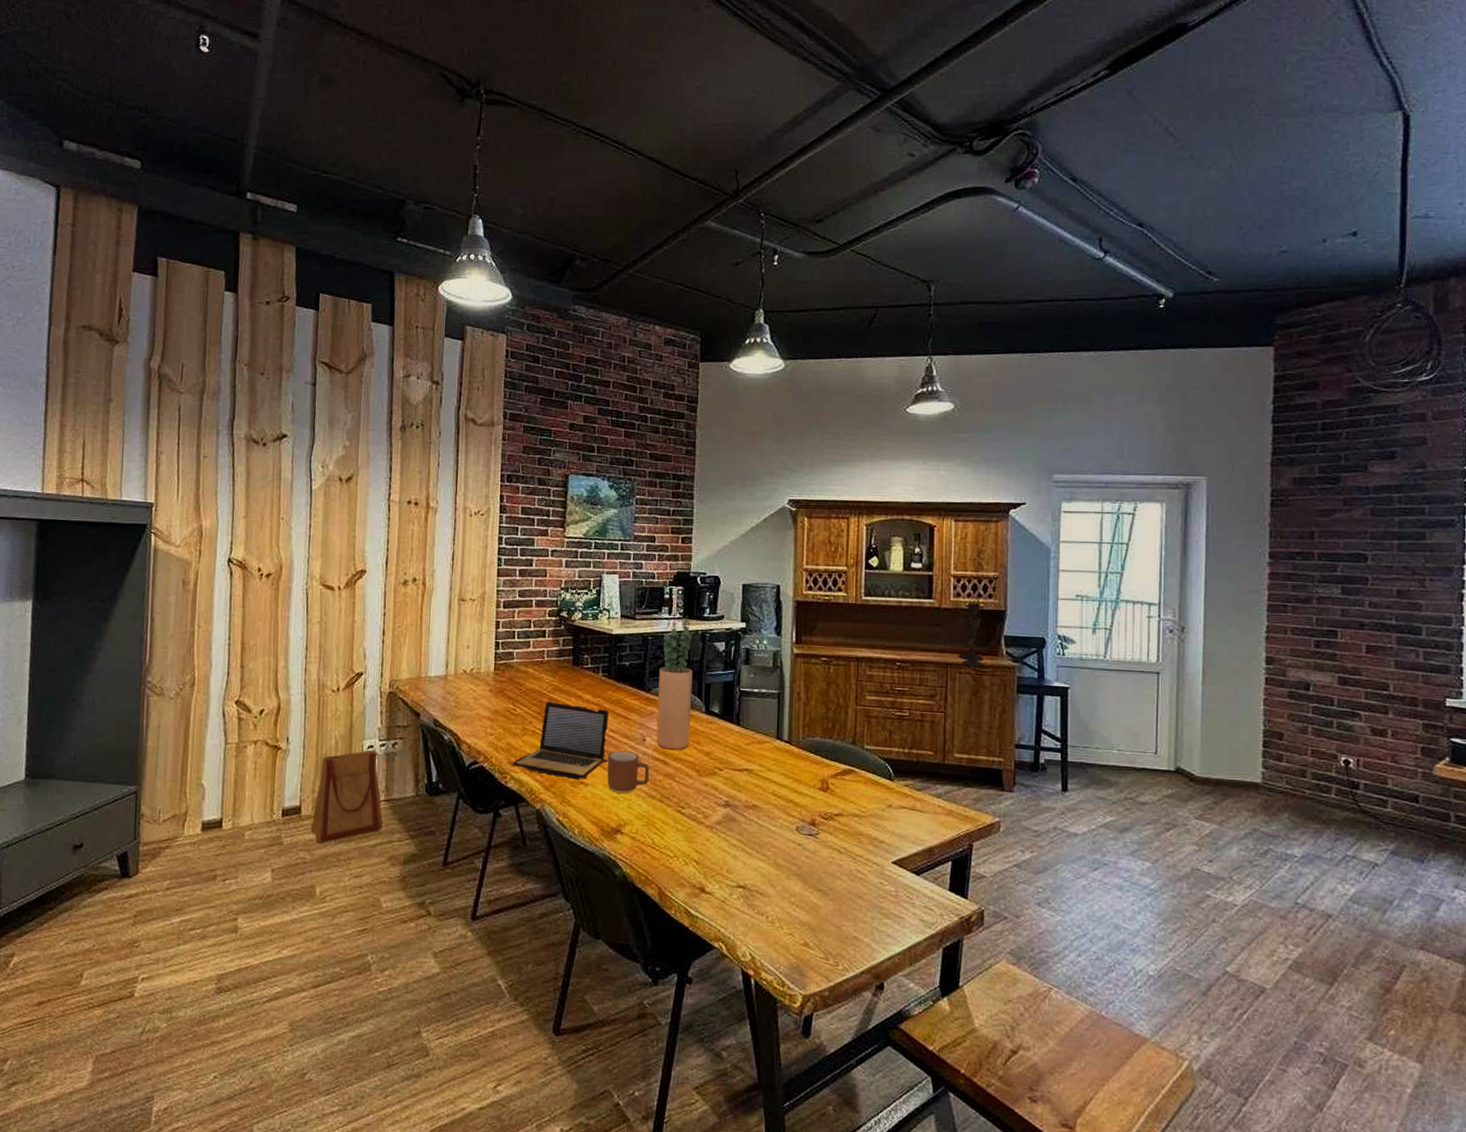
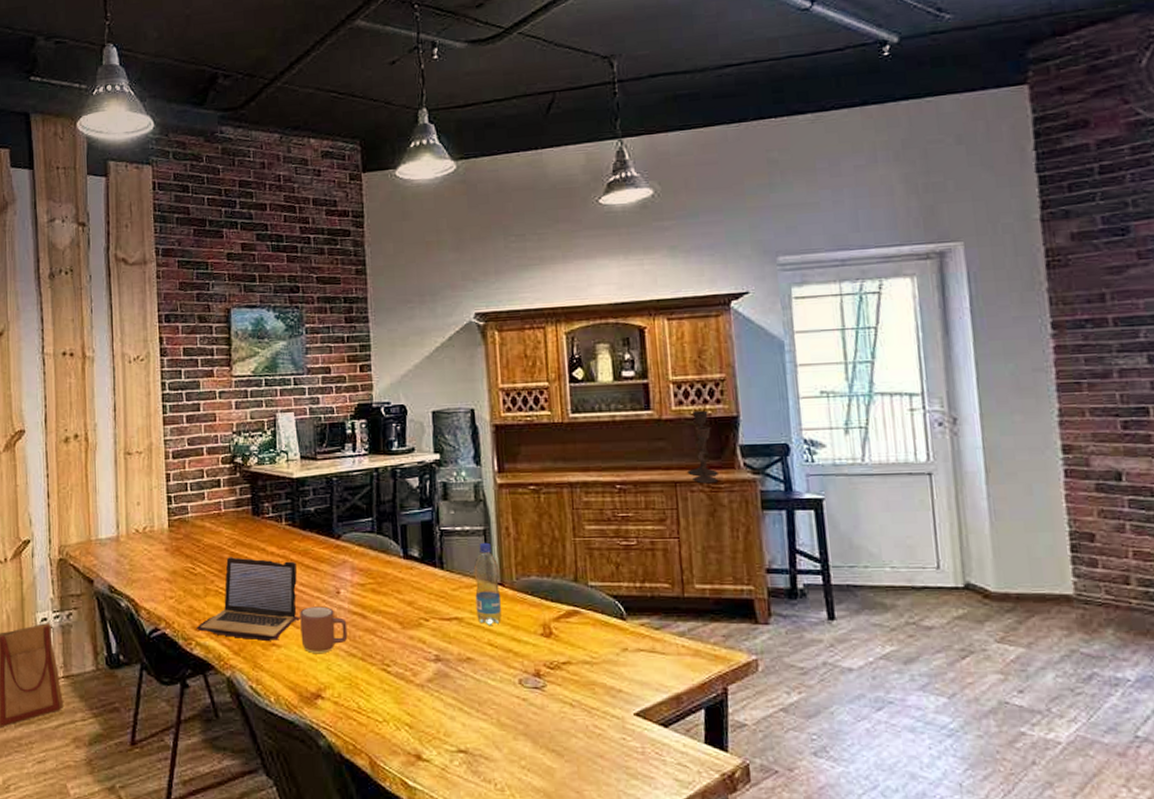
vase: present [657,615,693,750] -> none [348,451,390,601]
bottle: none [765,704,789,779] -> present [473,542,502,627]

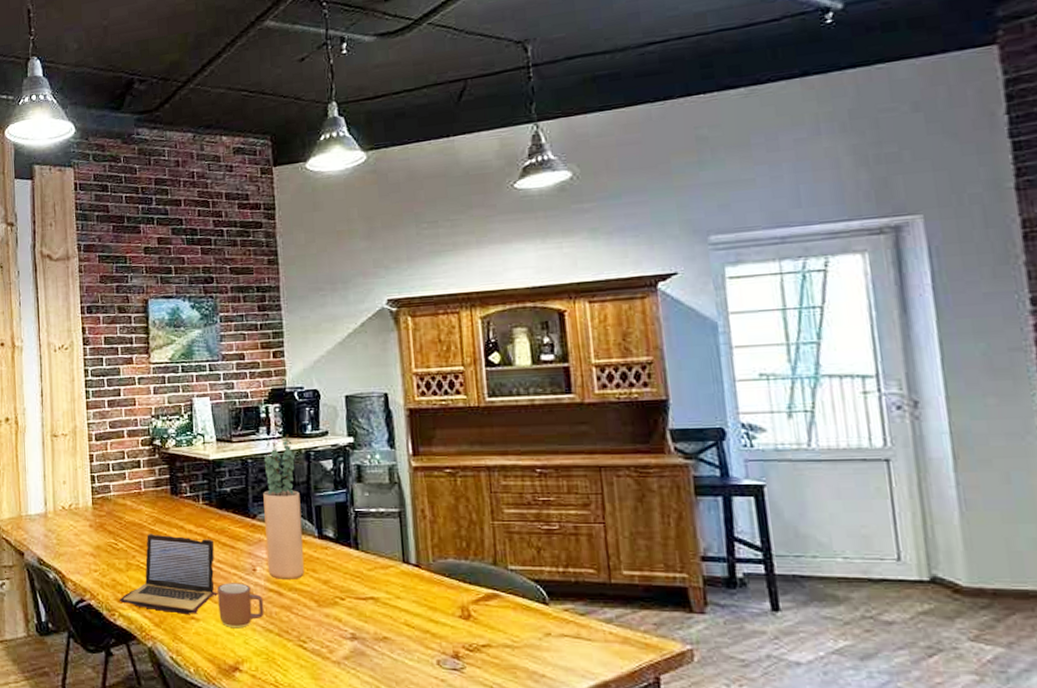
vase: none [348,451,390,601] -> present [263,434,305,579]
bottle: present [473,542,502,627] -> none [389,524,418,607]
candlestick: present [687,410,719,484] -> none [613,394,647,469]

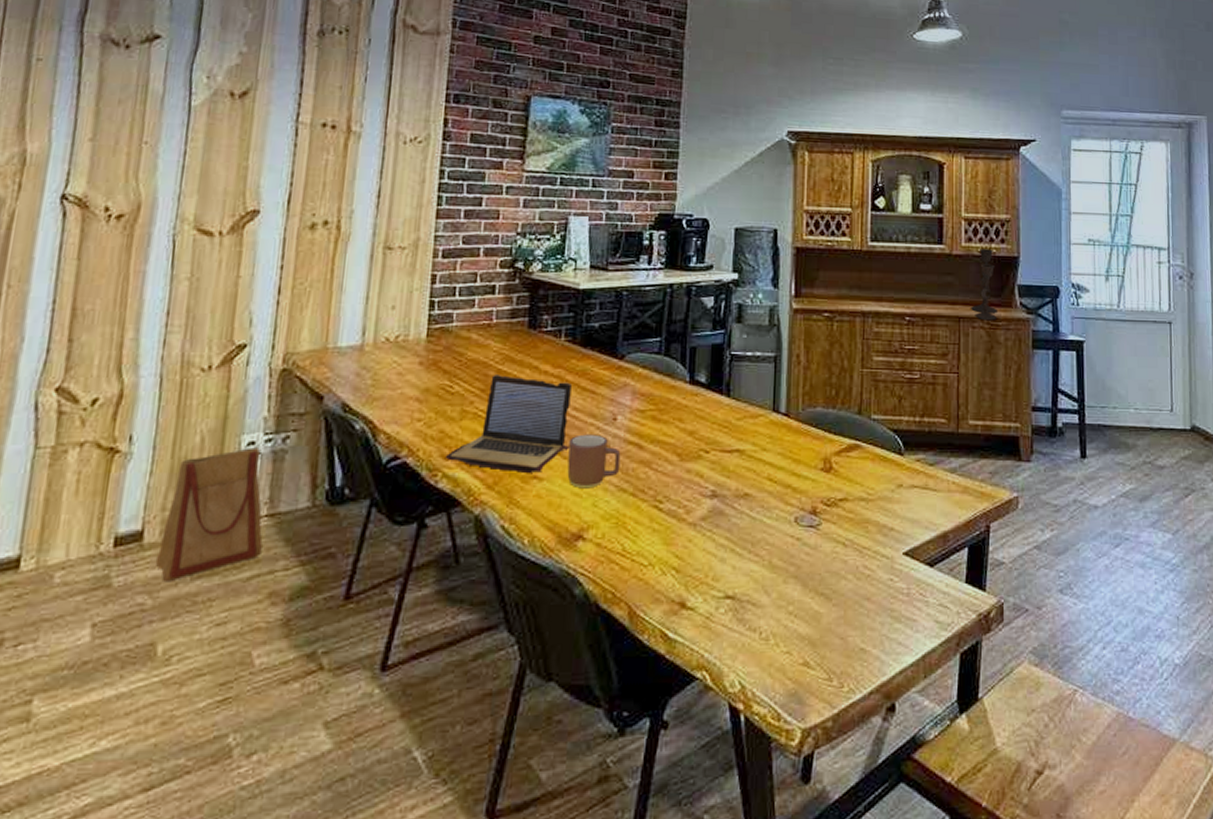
vase: present [263,434,305,579] -> none [630,265,676,430]
candlestick: none [613,394,647,469] -> present [971,248,997,321]

